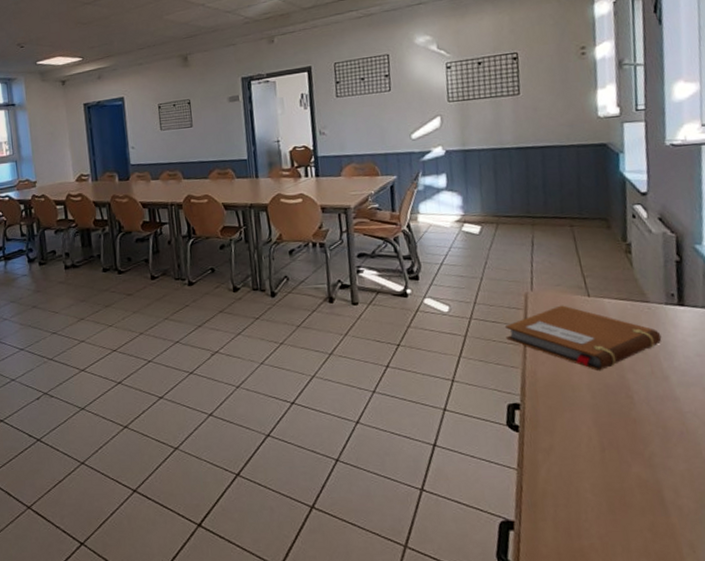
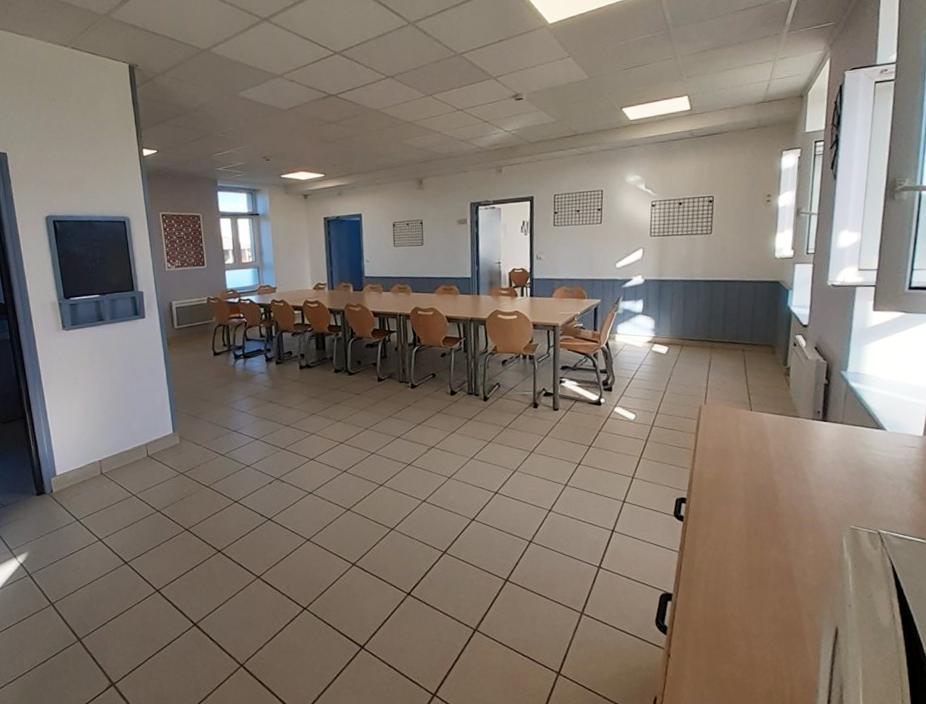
notebook: present [506,305,662,371] -> none [680,417,806,473]

